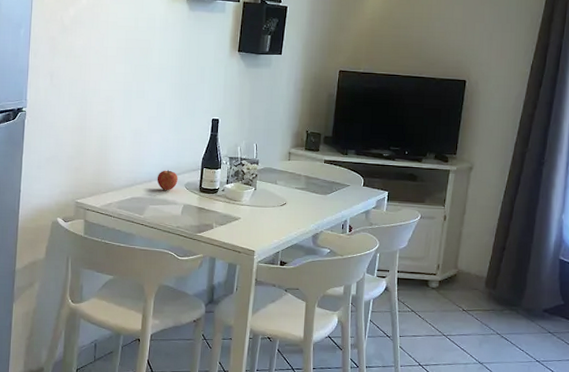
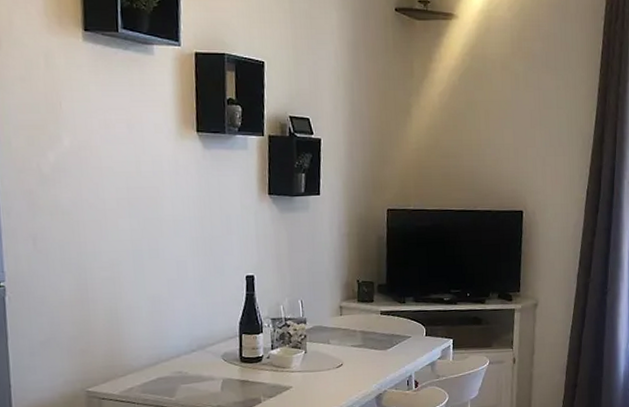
apple: present [157,170,178,191] -> none [186,341,213,366]

